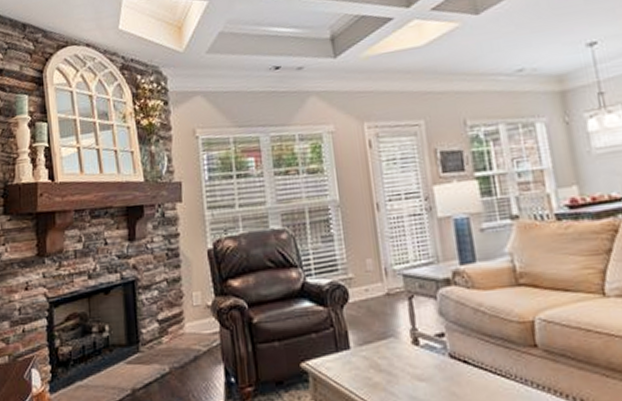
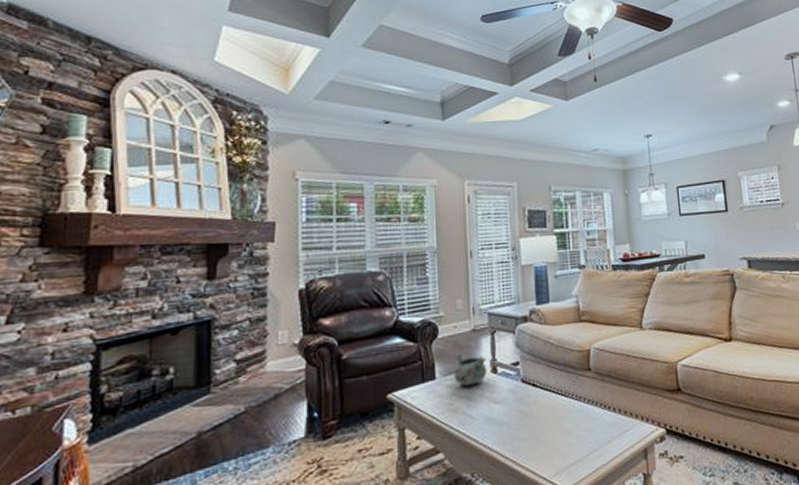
decorative bowl: none [369,320,408,359] -> present [454,352,487,386]

